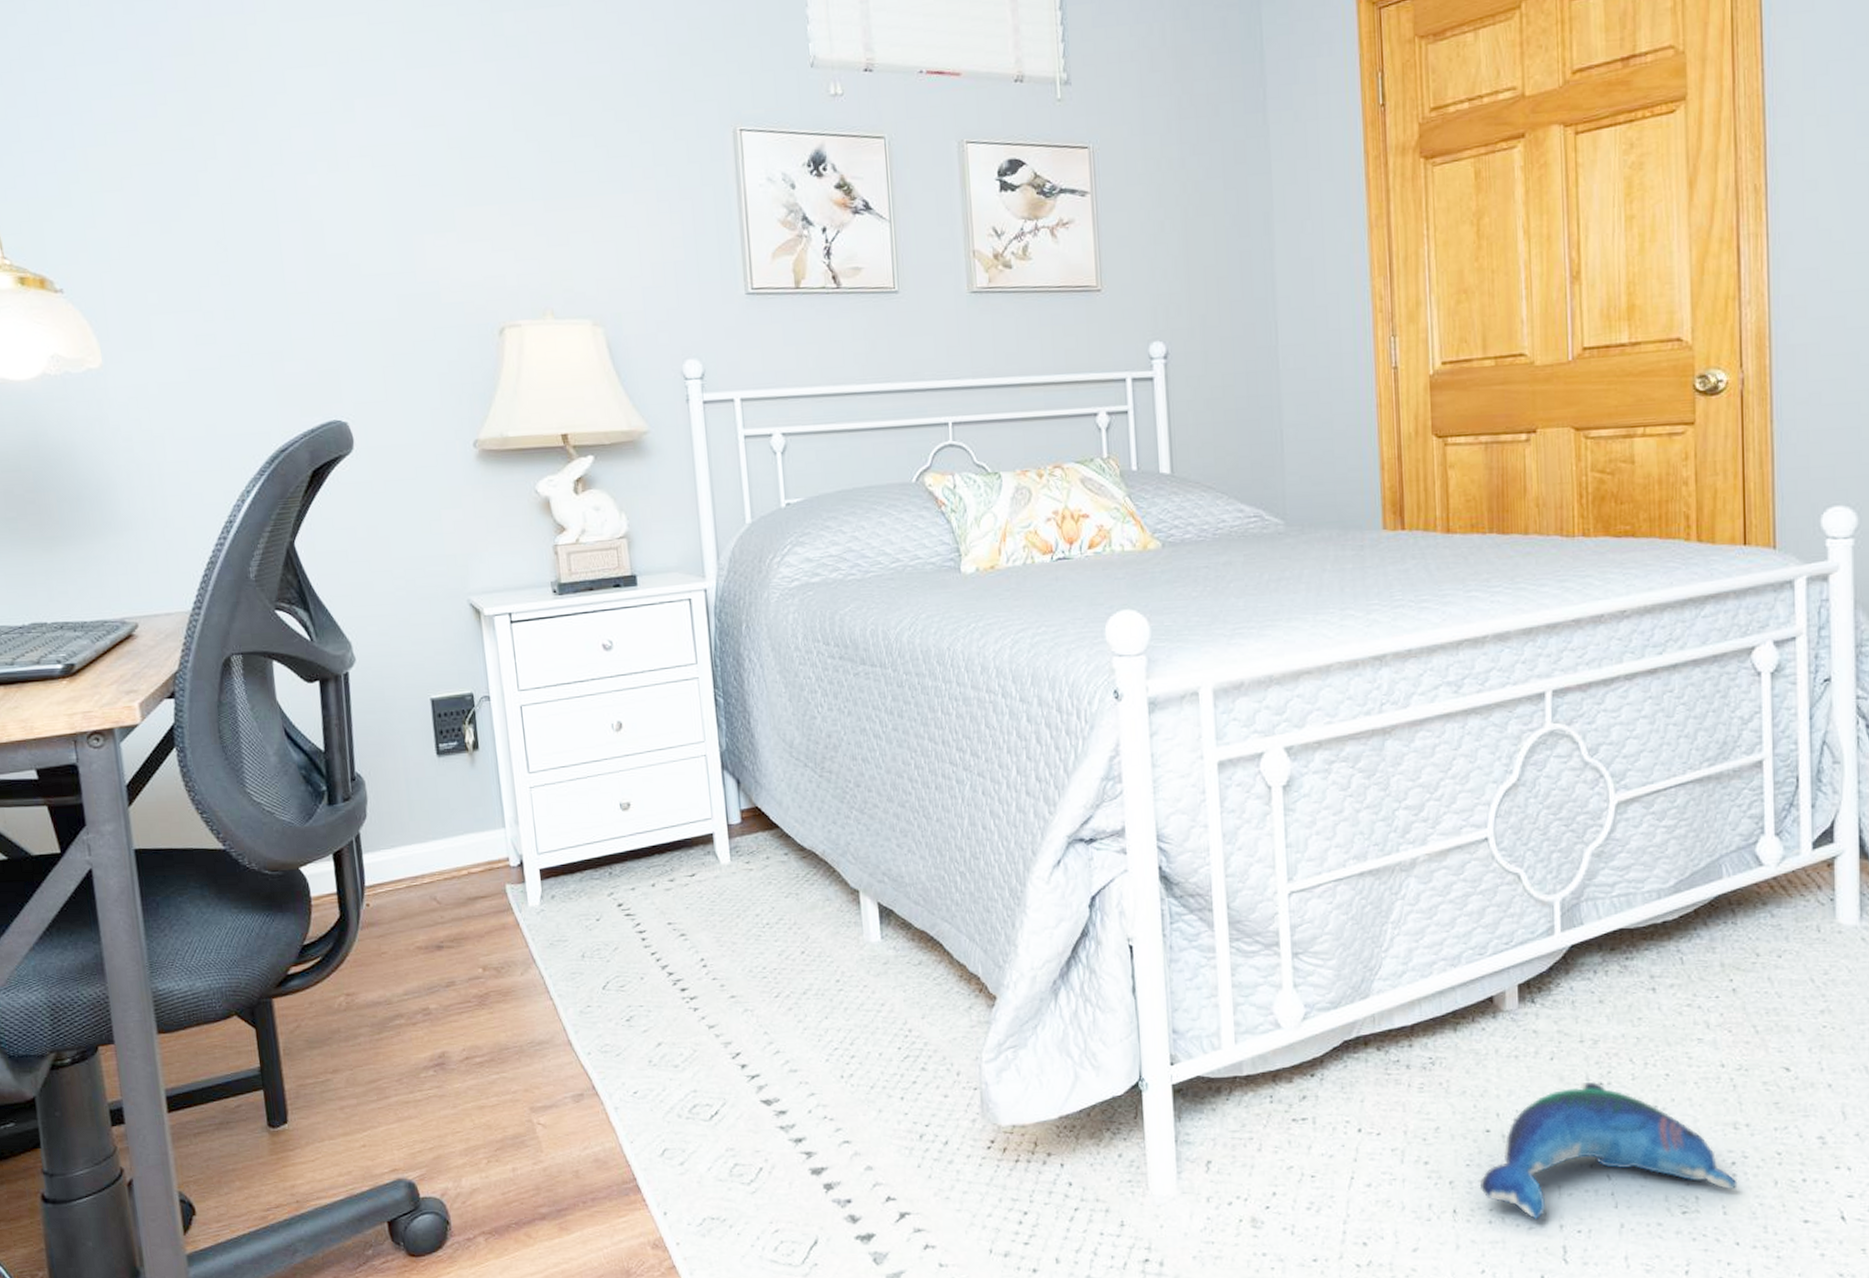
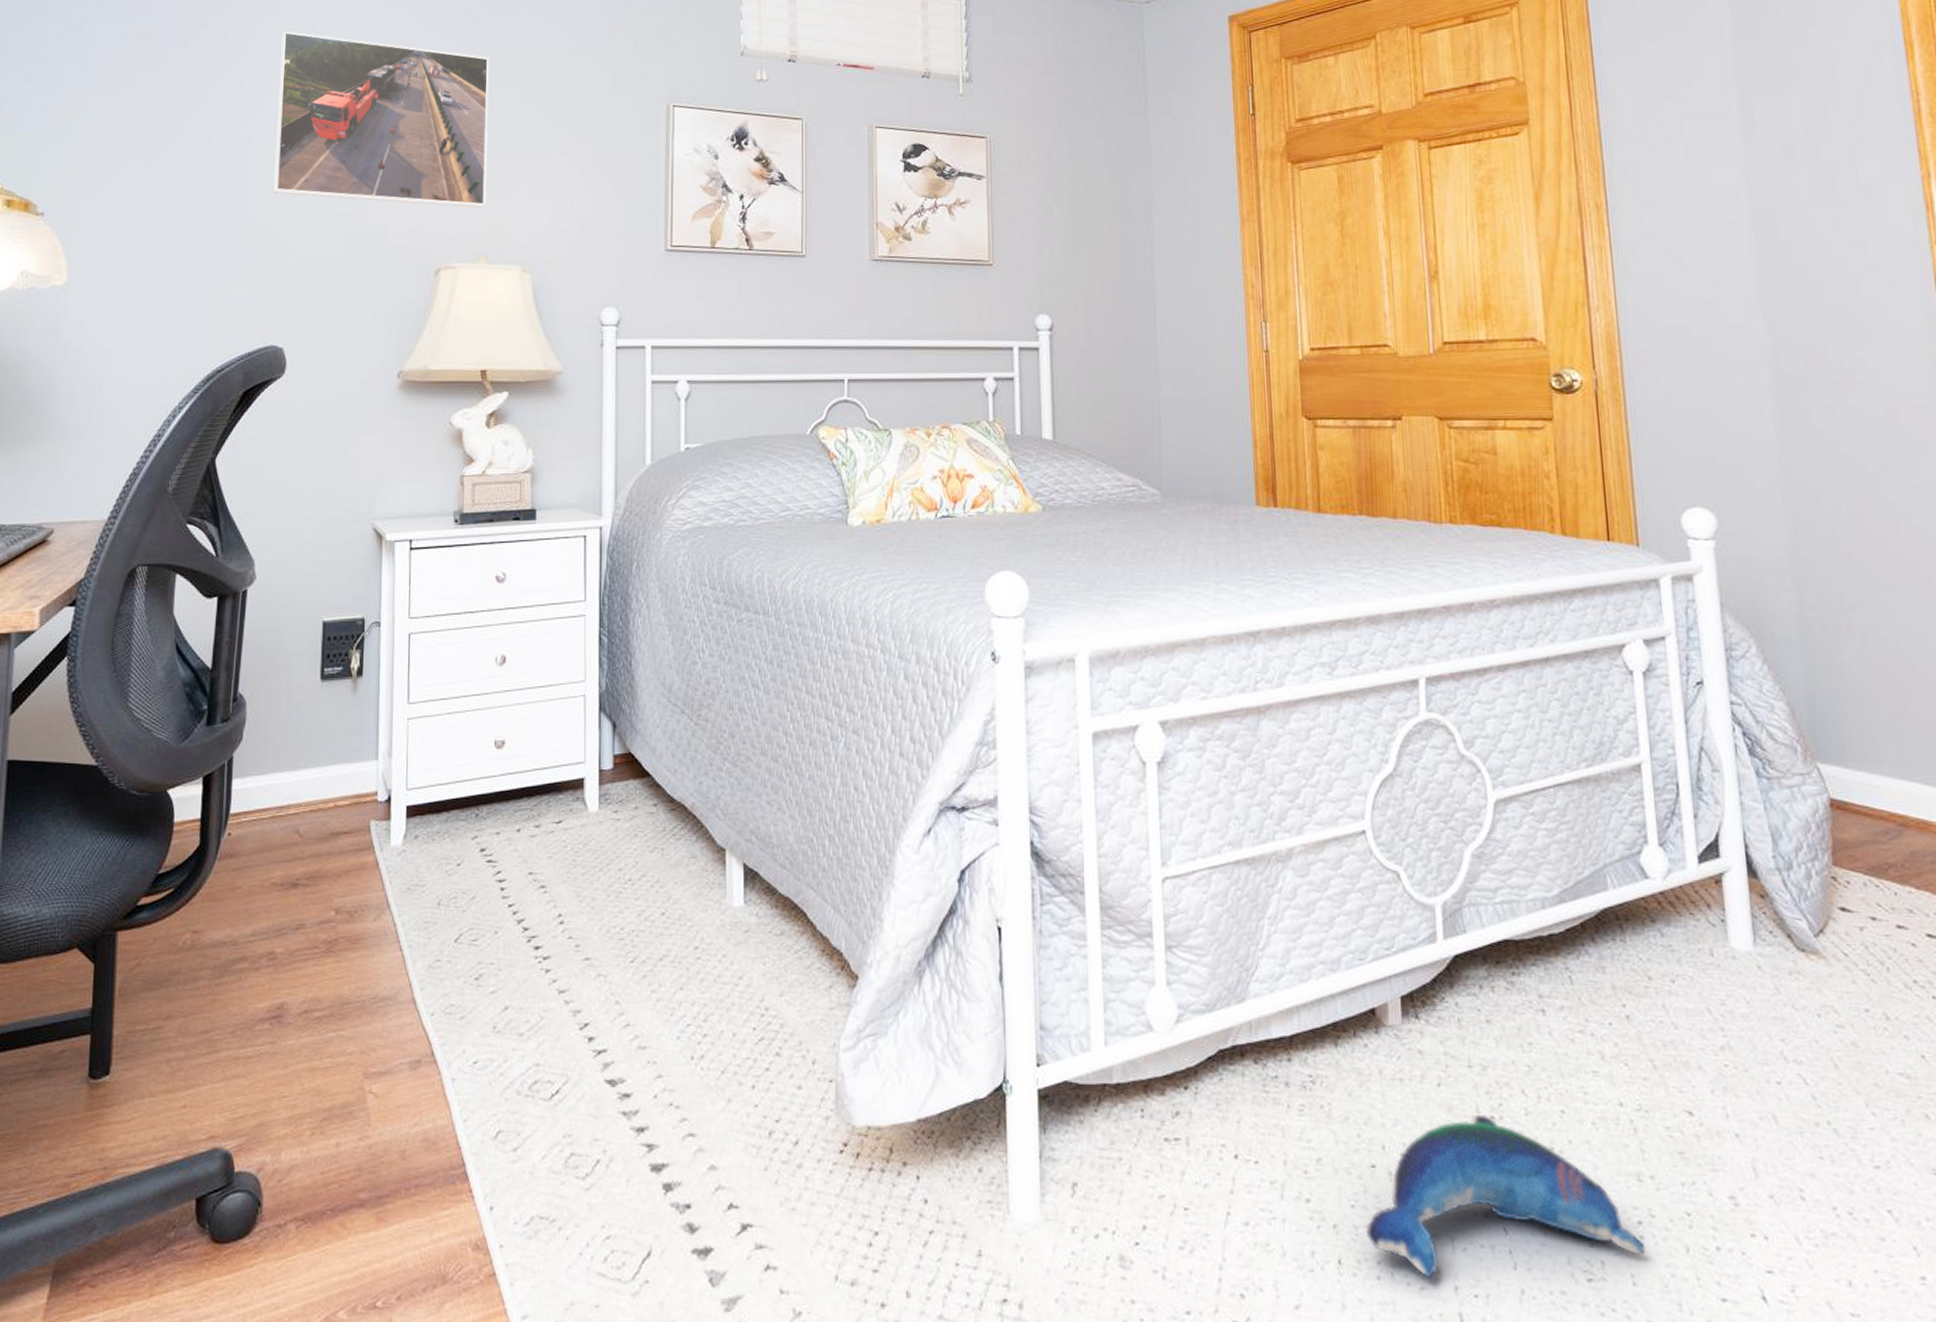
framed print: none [292,65,545,258] -> present [274,31,489,208]

